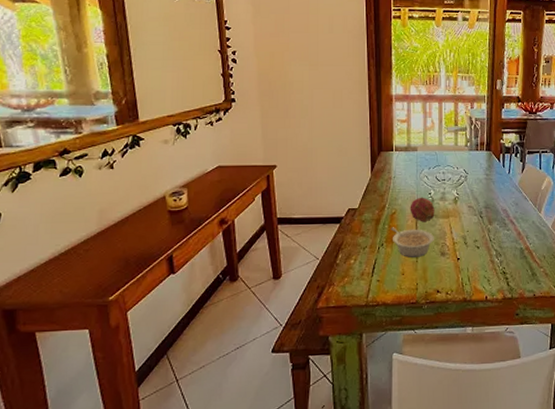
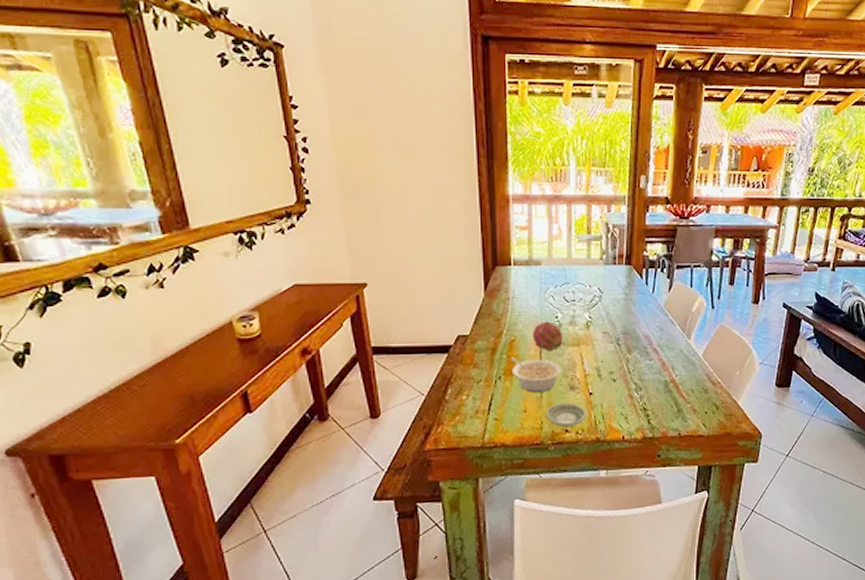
saucer: none [421,266,455,289] -> present [547,402,587,428]

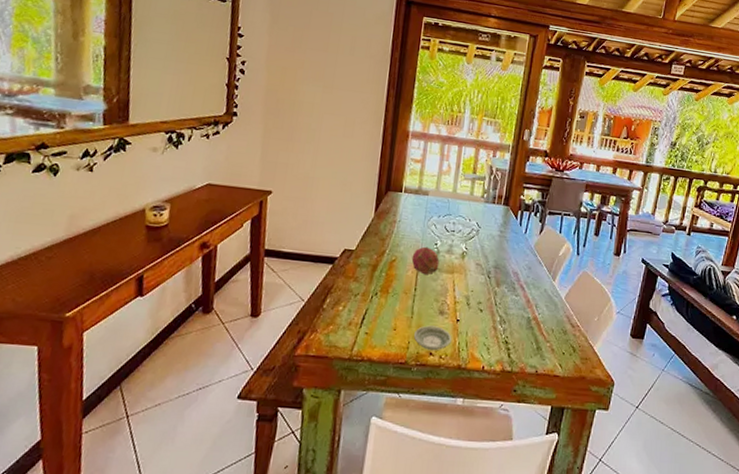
legume: present [509,357,562,392] -> none [387,275,435,313]

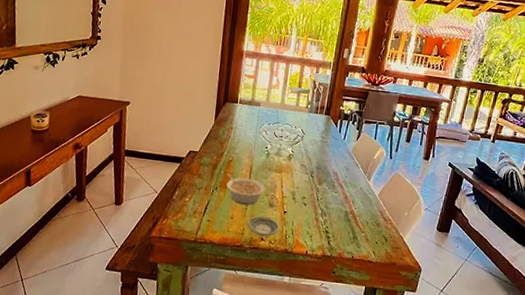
legume: none [387,275,435,313] -> present [226,173,265,205]
fruit: present [411,246,440,275] -> none [246,149,270,174]

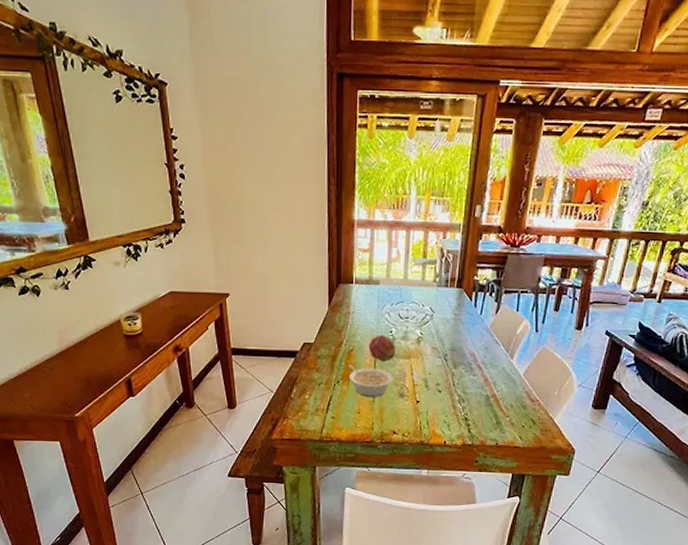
fruit: none [246,149,270,174] -> present [368,335,396,362]
saucer: present [248,215,280,237] -> none [377,407,413,430]

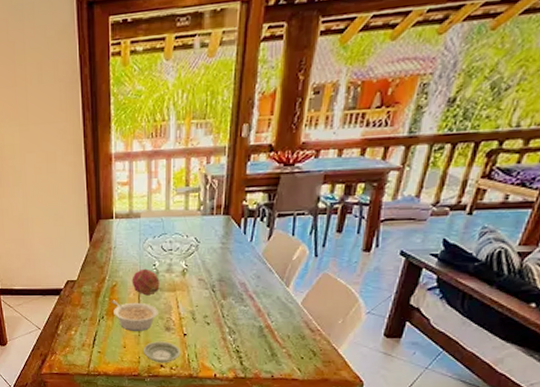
saucer: none [377,407,413,430] -> present [144,341,181,363]

